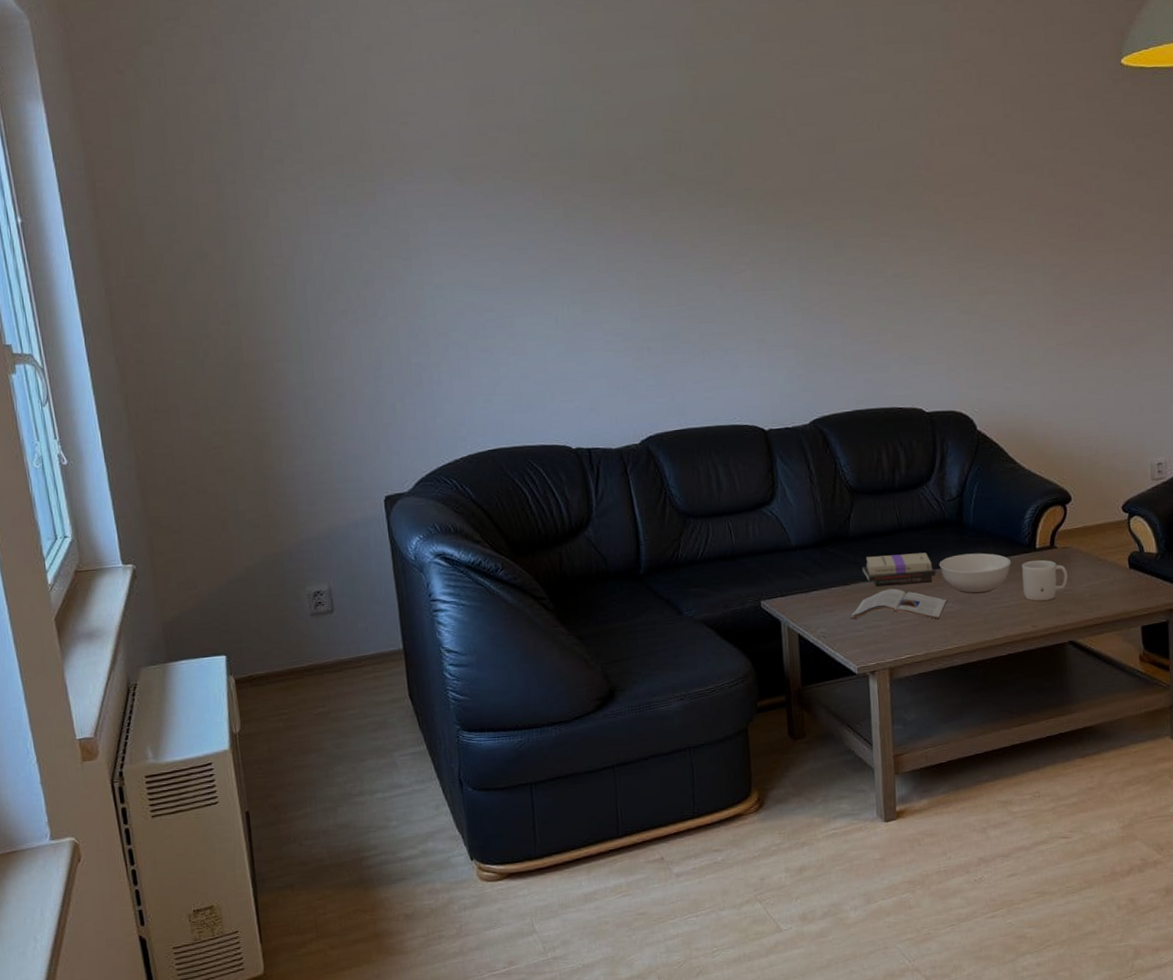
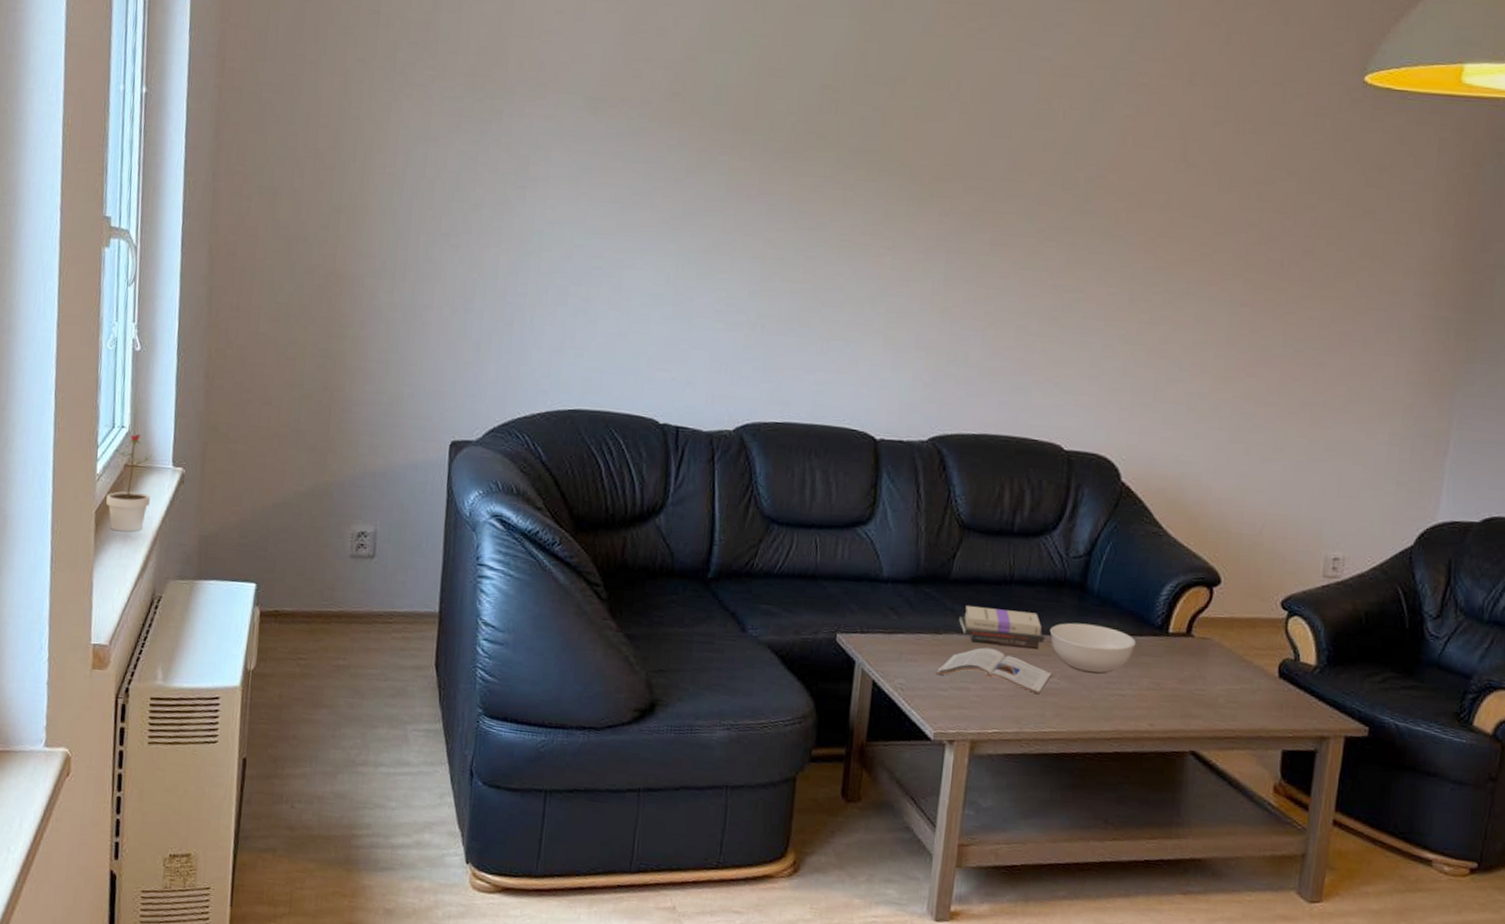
potted flower: none [61,540,107,633] -> present [106,433,152,533]
mug: present [1021,559,1068,602] -> none [1144,645,1202,698]

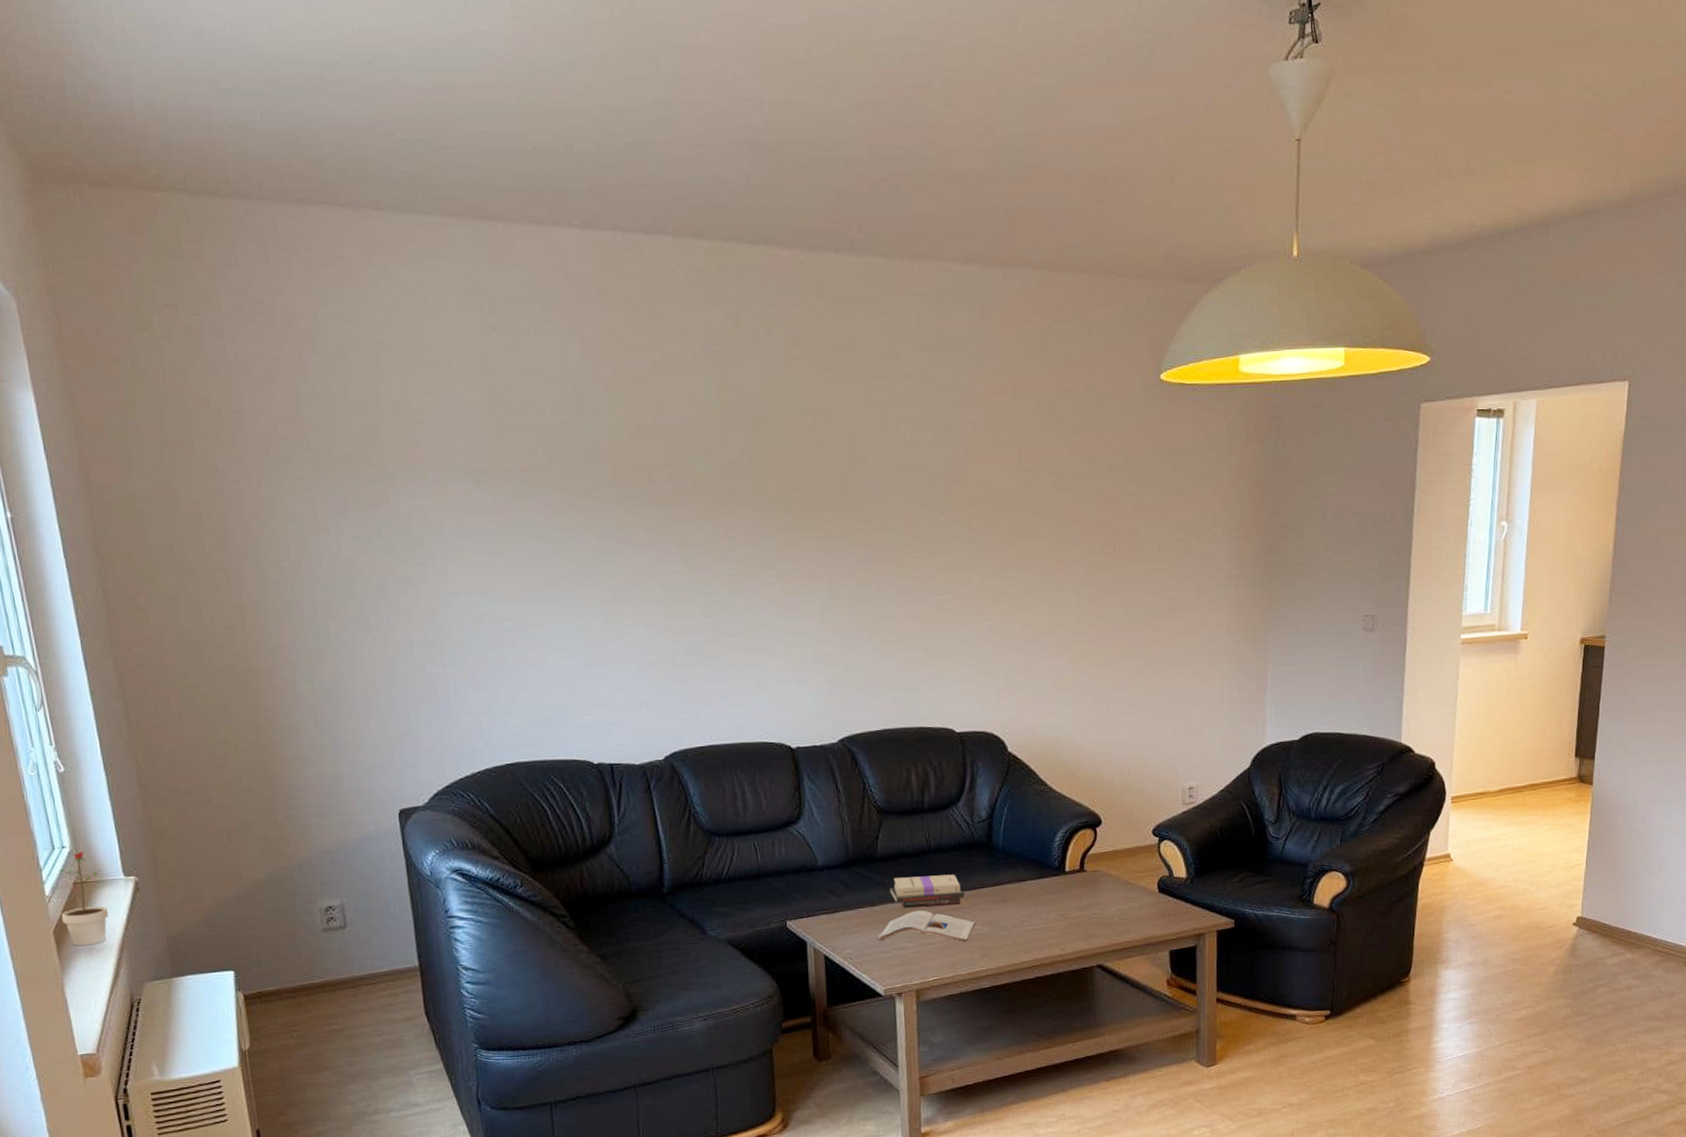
bowl: present [1049,622,1136,674] -> none [967,875,1041,916]

